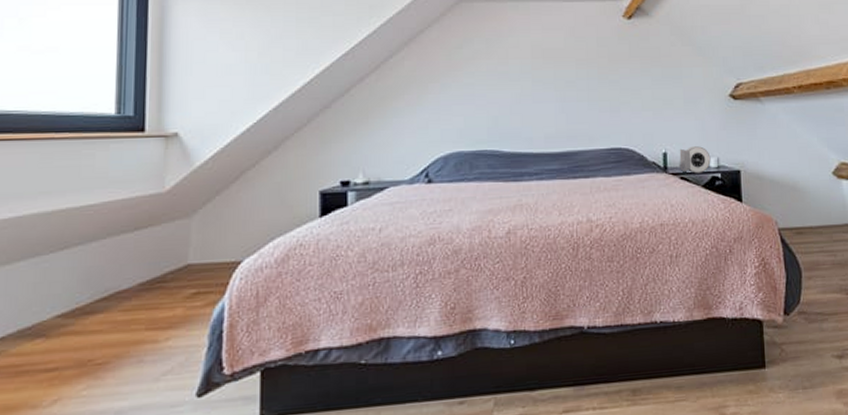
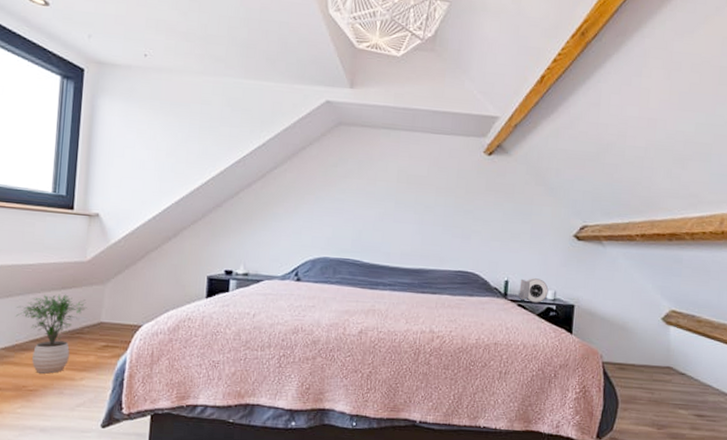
potted plant: none [73,236,169,340] -> present [15,294,87,374]

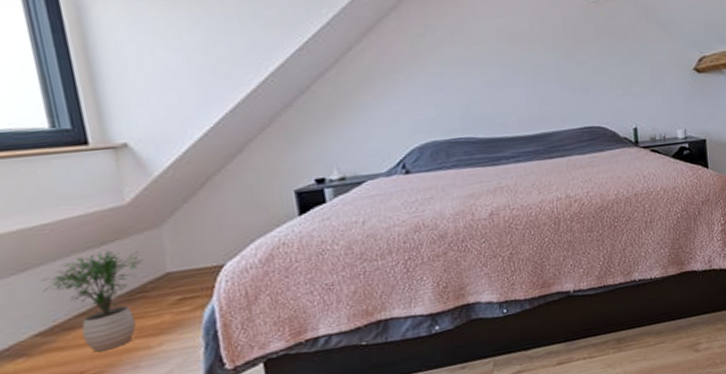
alarm clock: present [519,278,549,303] -> none [648,119,679,146]

